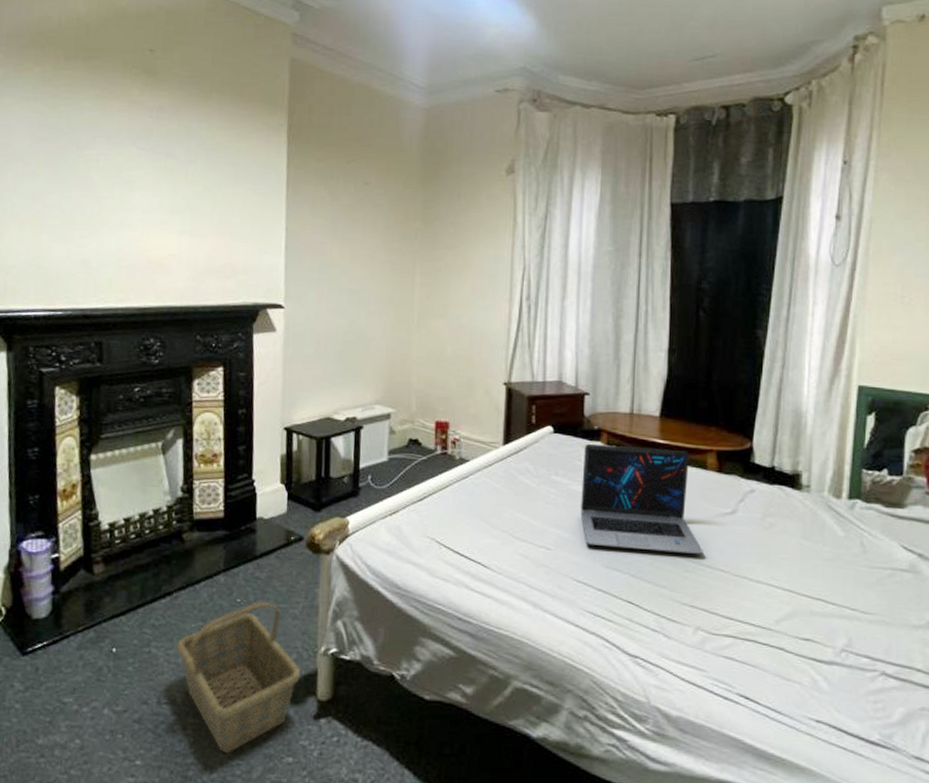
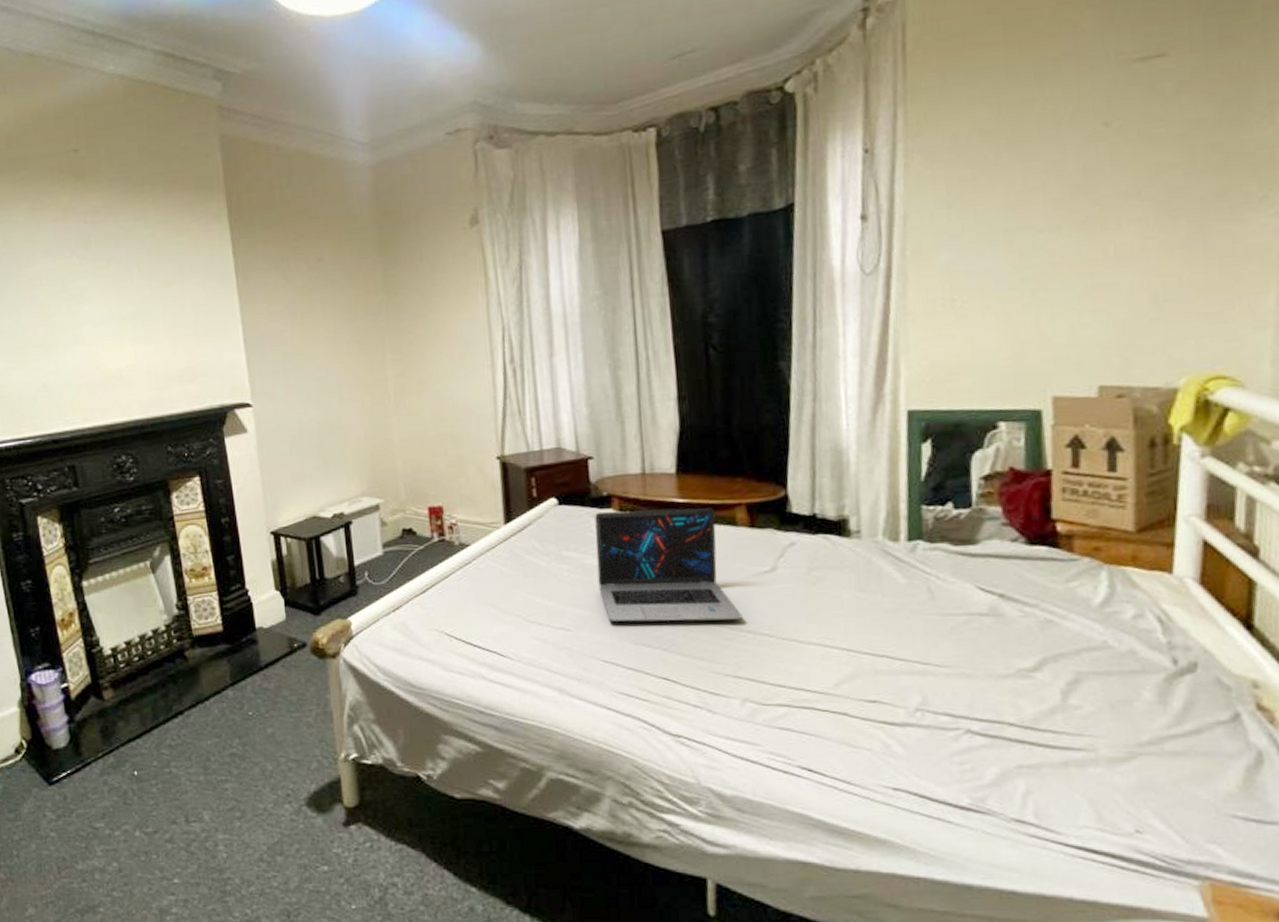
basket: present [175,601,300,754] -> none [195,712,323,867]

